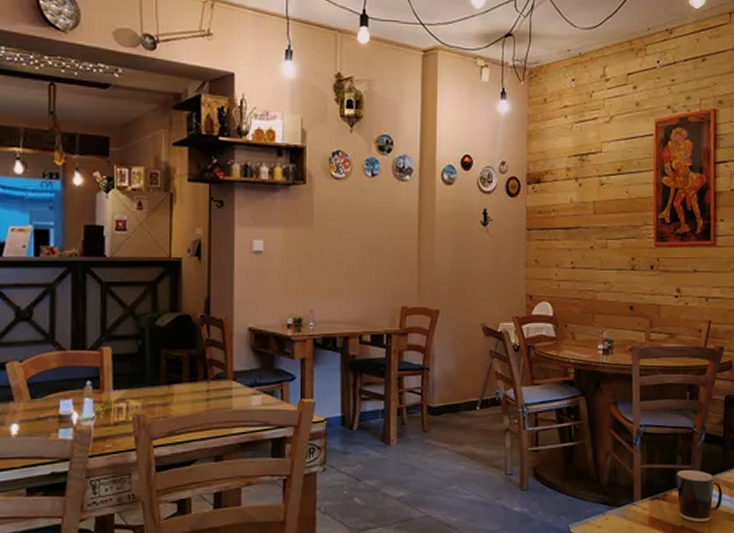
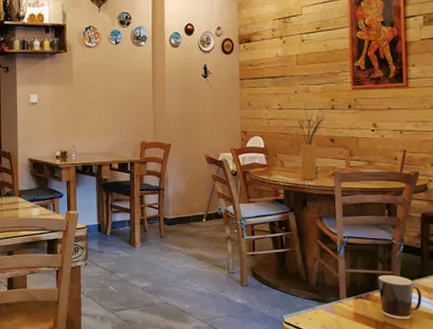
vase: none [593,270,624,358] -> present [298,110,325,181]

